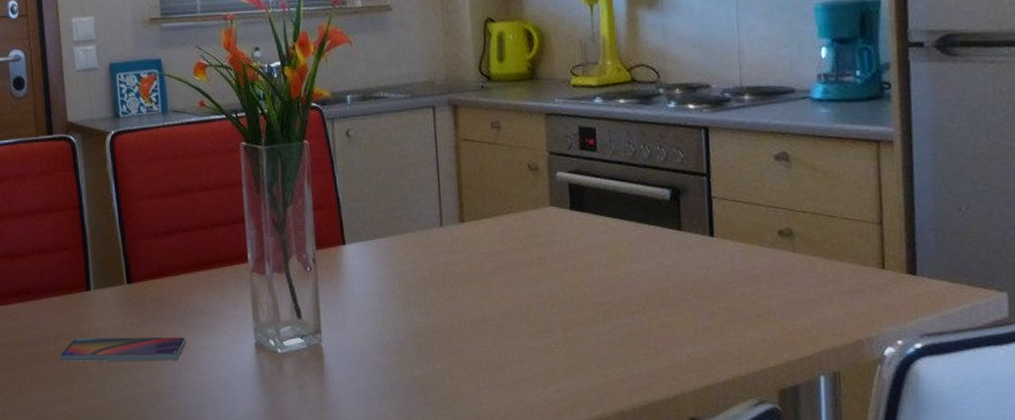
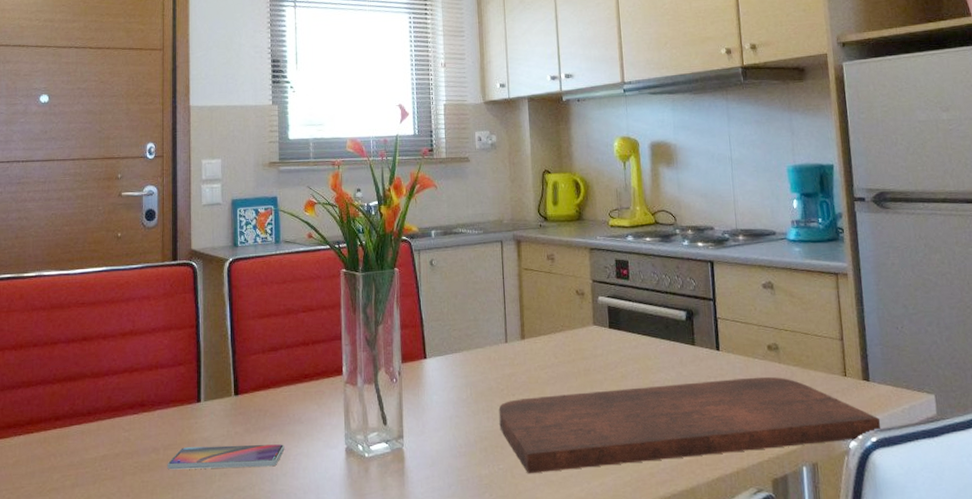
cutting board: none [433,268,930,375] -> present [498,376,881,473]

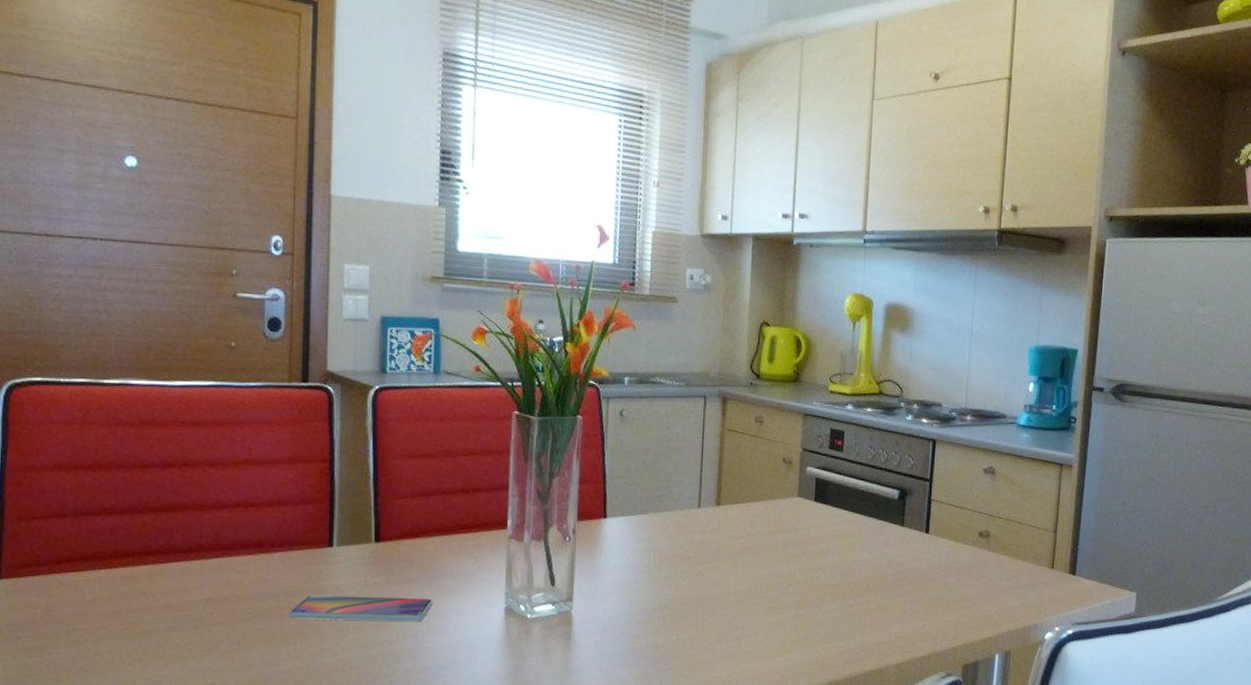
cutting board: present [498,376,881,473] -> none [682,563,1080,645]

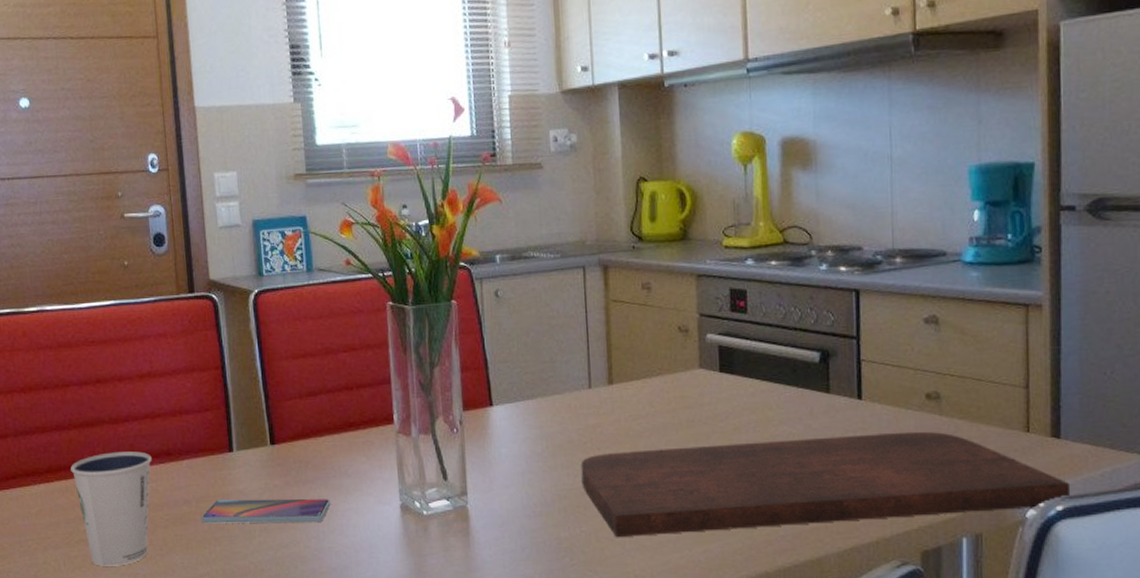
dixie cup: none [140,540,239,660] -> present [71,451,152,566]
cutting board: none [682,563,1080,645] -> present [580,431,1071,537]

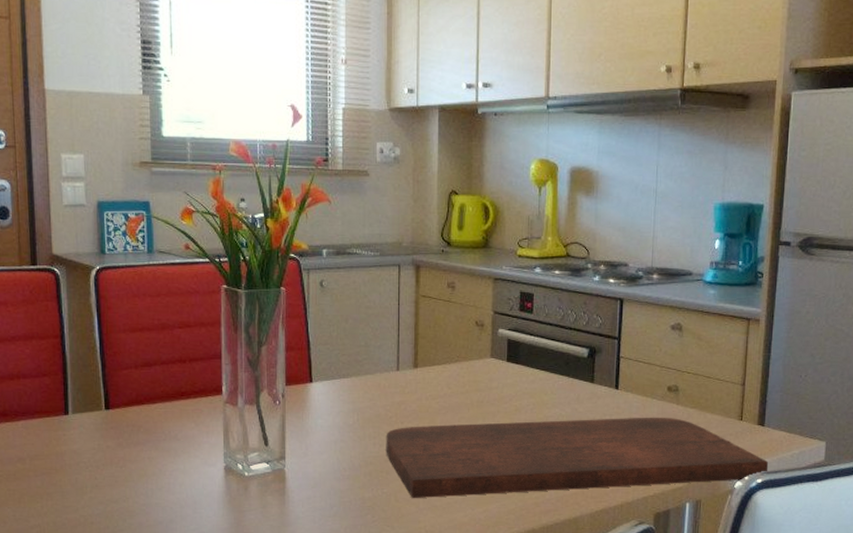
smartphone: present [201,498,331,524] -> none [34,458,160,481]

